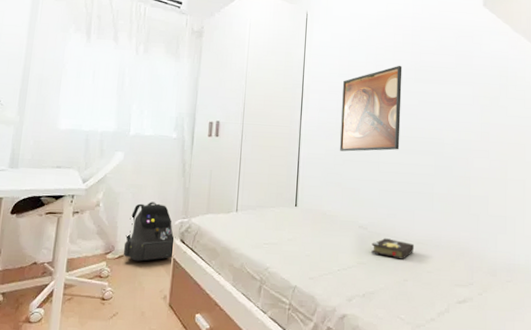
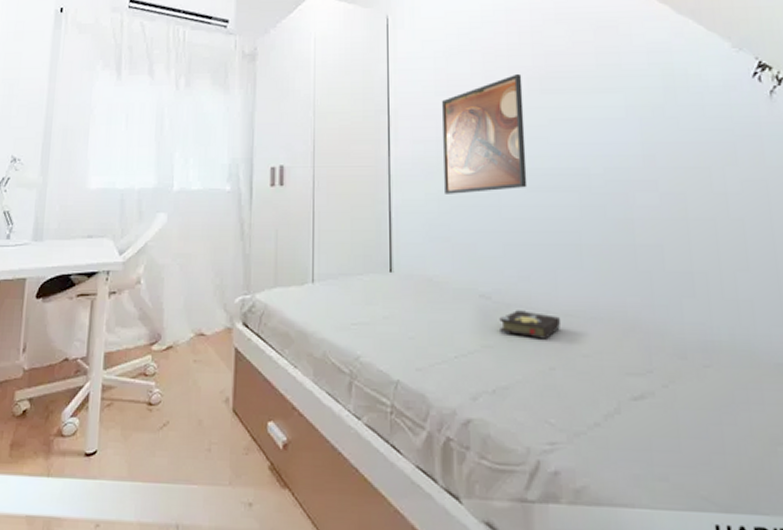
backpack: present [123,202,176,262] -> none [171,275,237,353]

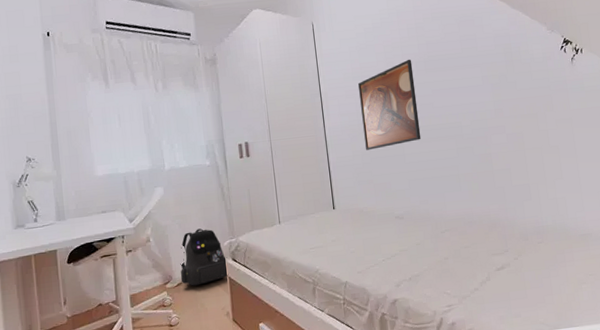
backpack: none [171,275,237,353] -> present [180,228,229,286]
hardback book: present [499,310,562,339] -> none [410,223,450,241]

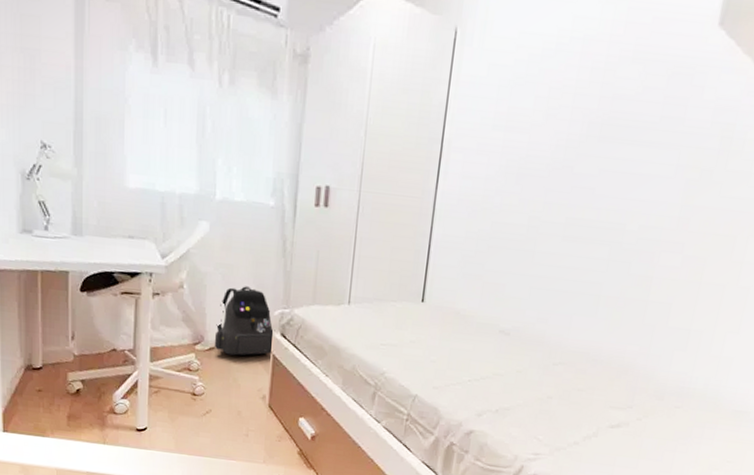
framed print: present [358,59,421,150] -> none [485,115,584,237]

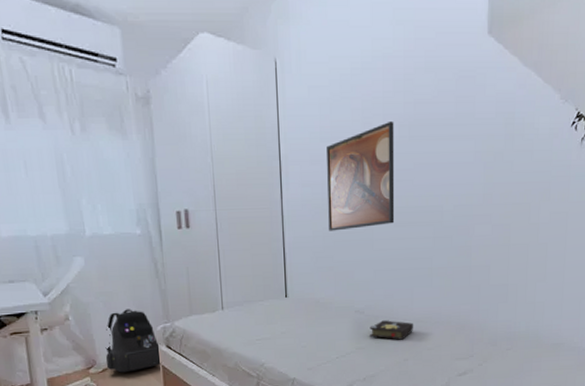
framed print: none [485,115,584,237] -> present [326,120,395,231]
hardback book: none [511,347,567,374] -> present [370,320,414,340]

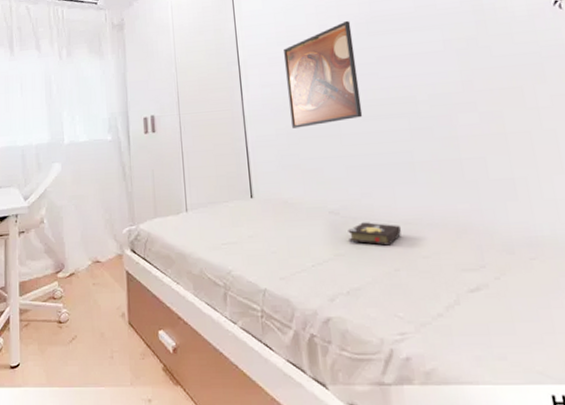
backpack: present [105,309,162,373] -> none [73,211,127,278]

